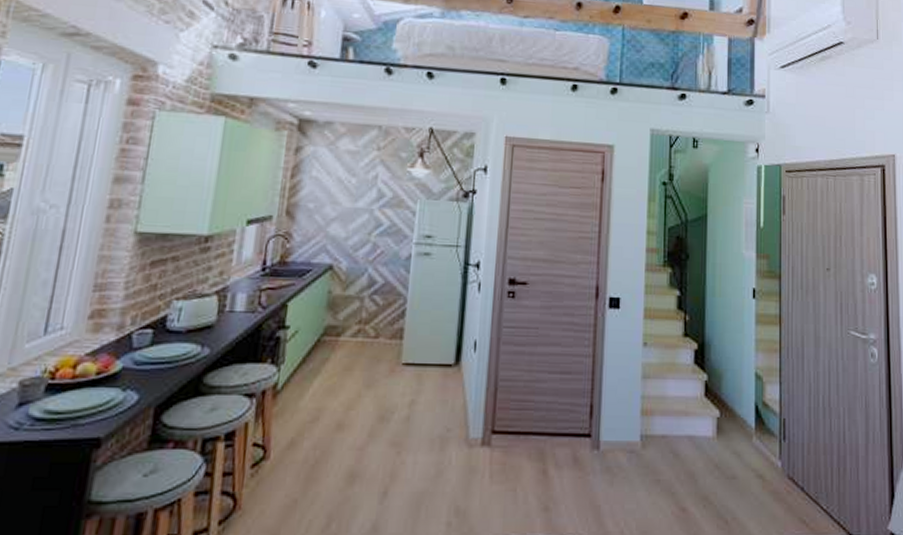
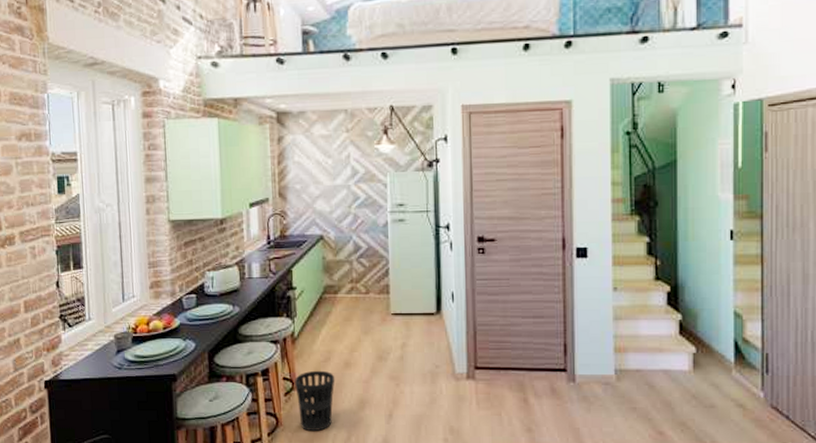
wastebasket: none [266,433,322,516] -> present [295,370,335,431]

